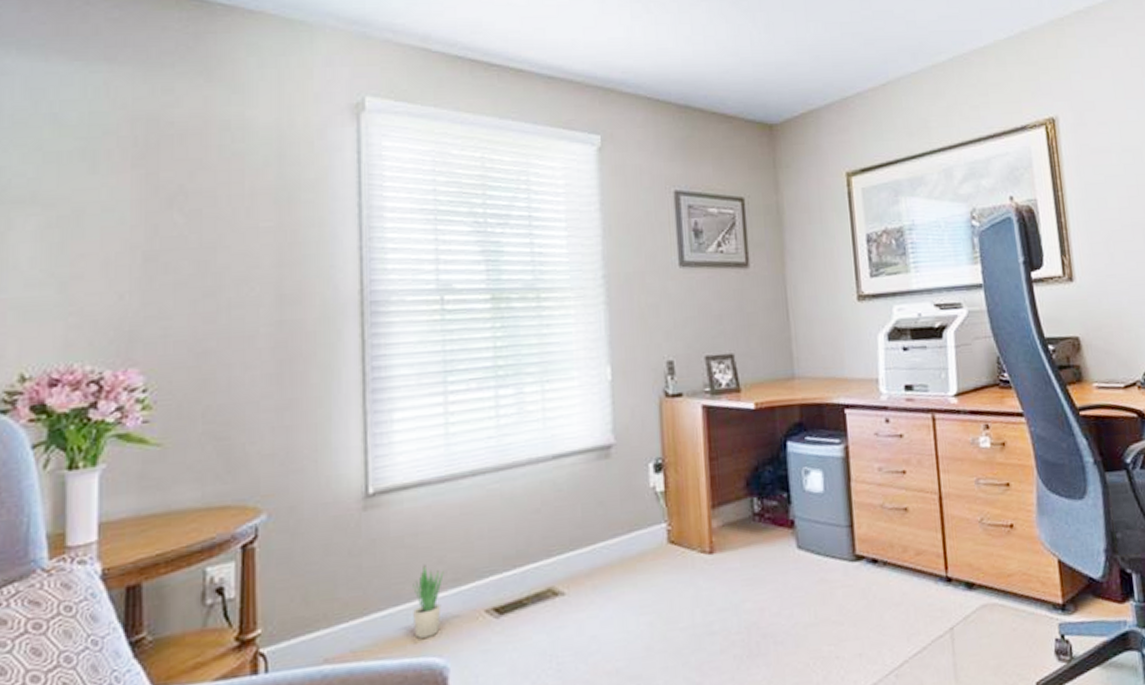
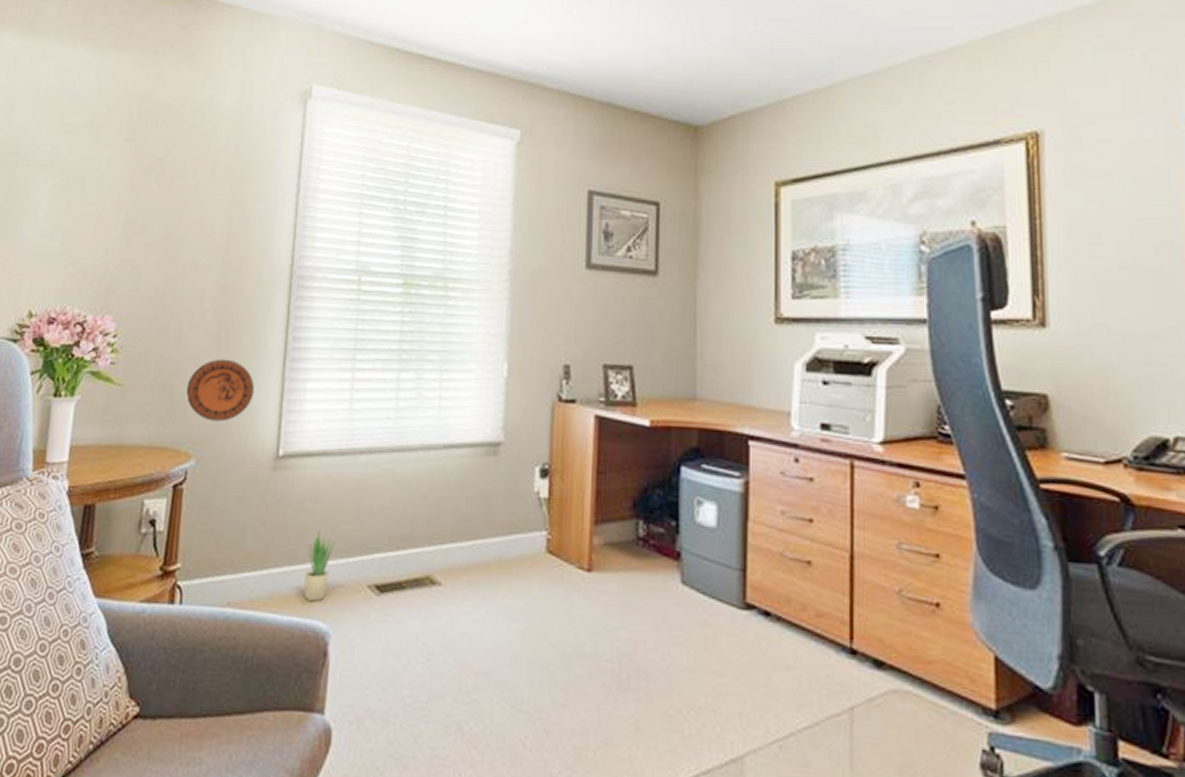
decorative plate: none [246,399,332,470] -> present [186,358,255,422]

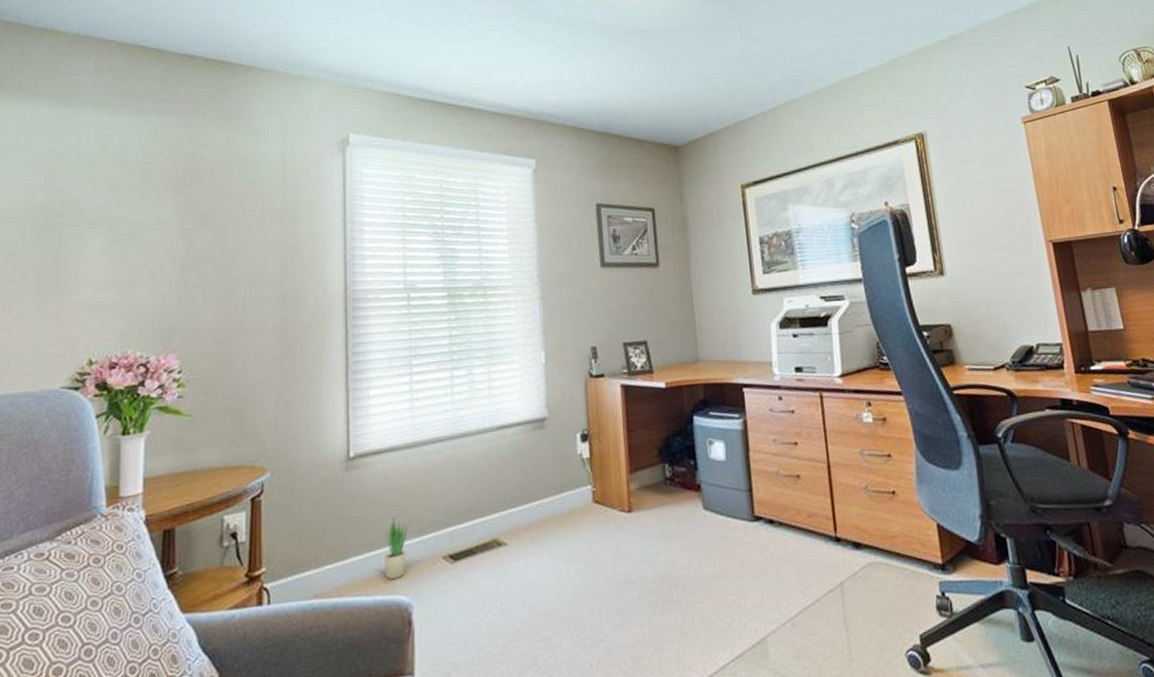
decorative plate: present [186,358,255,422] -> none [255,379,322,436]

